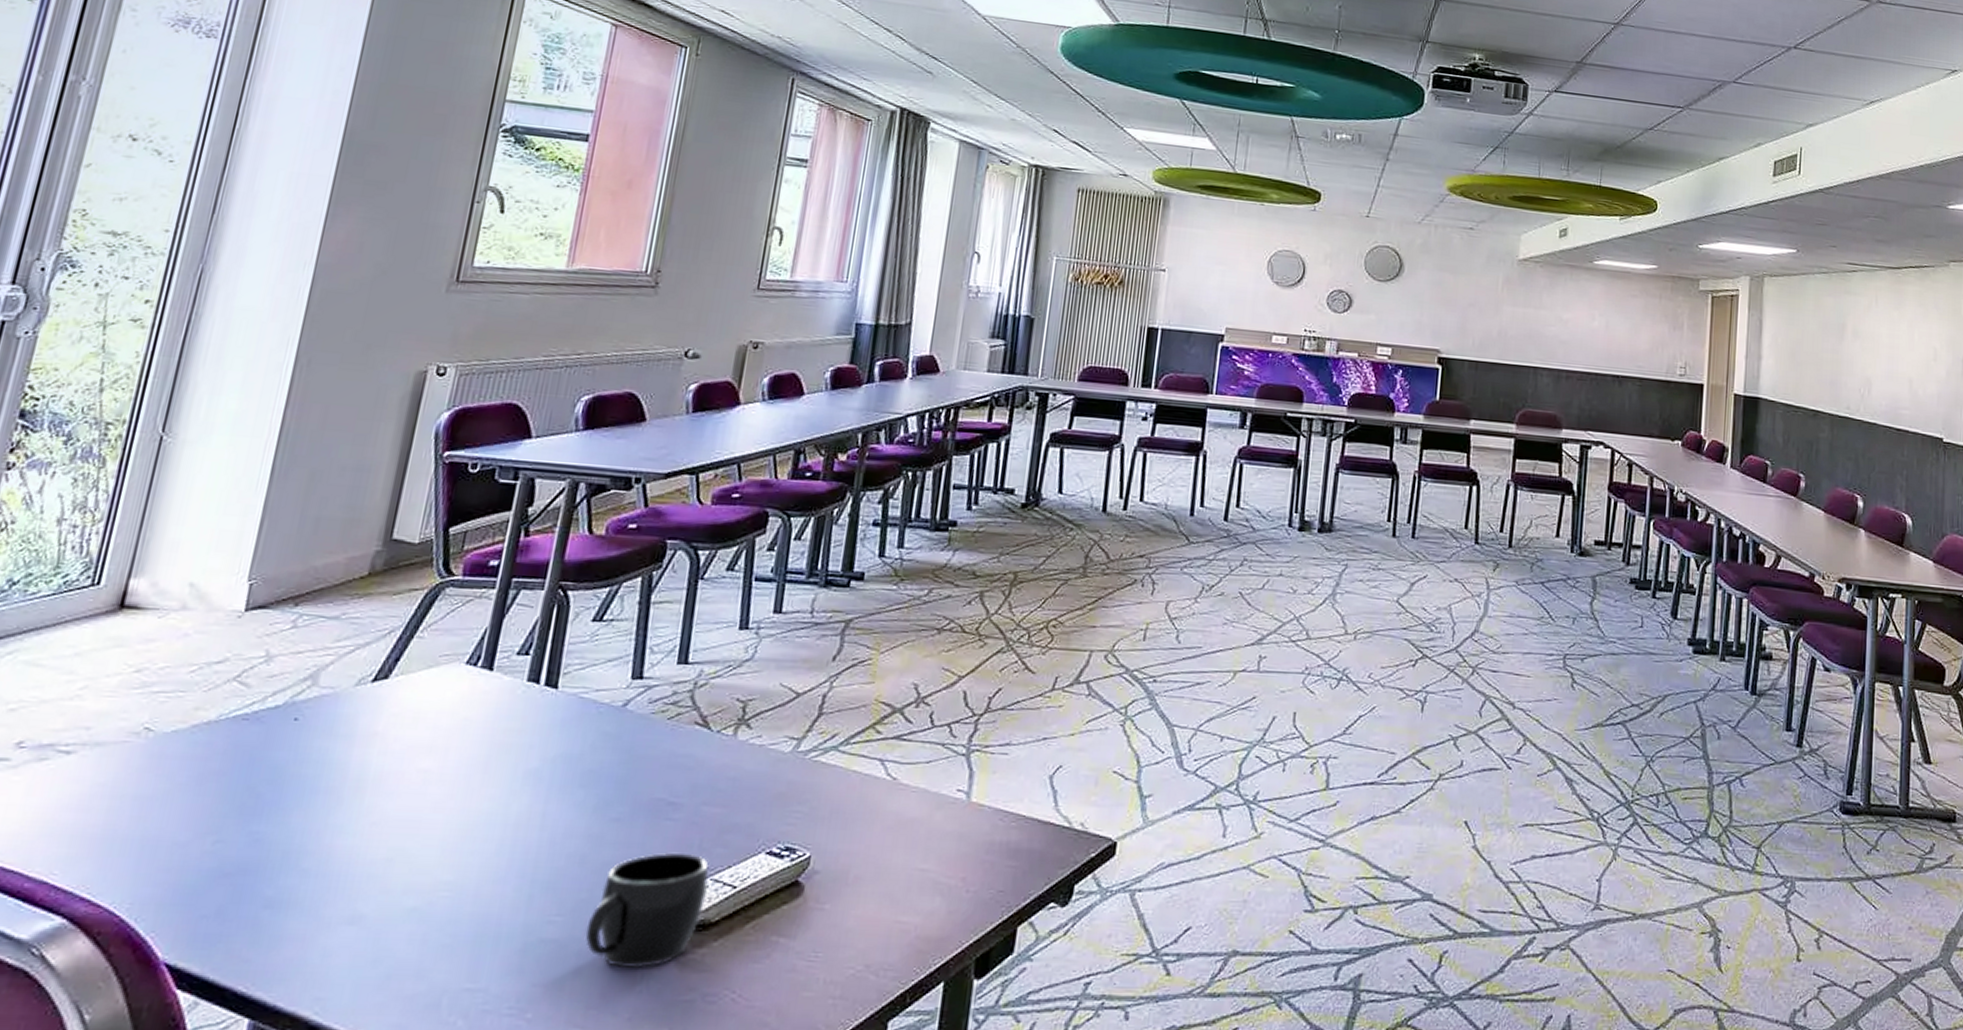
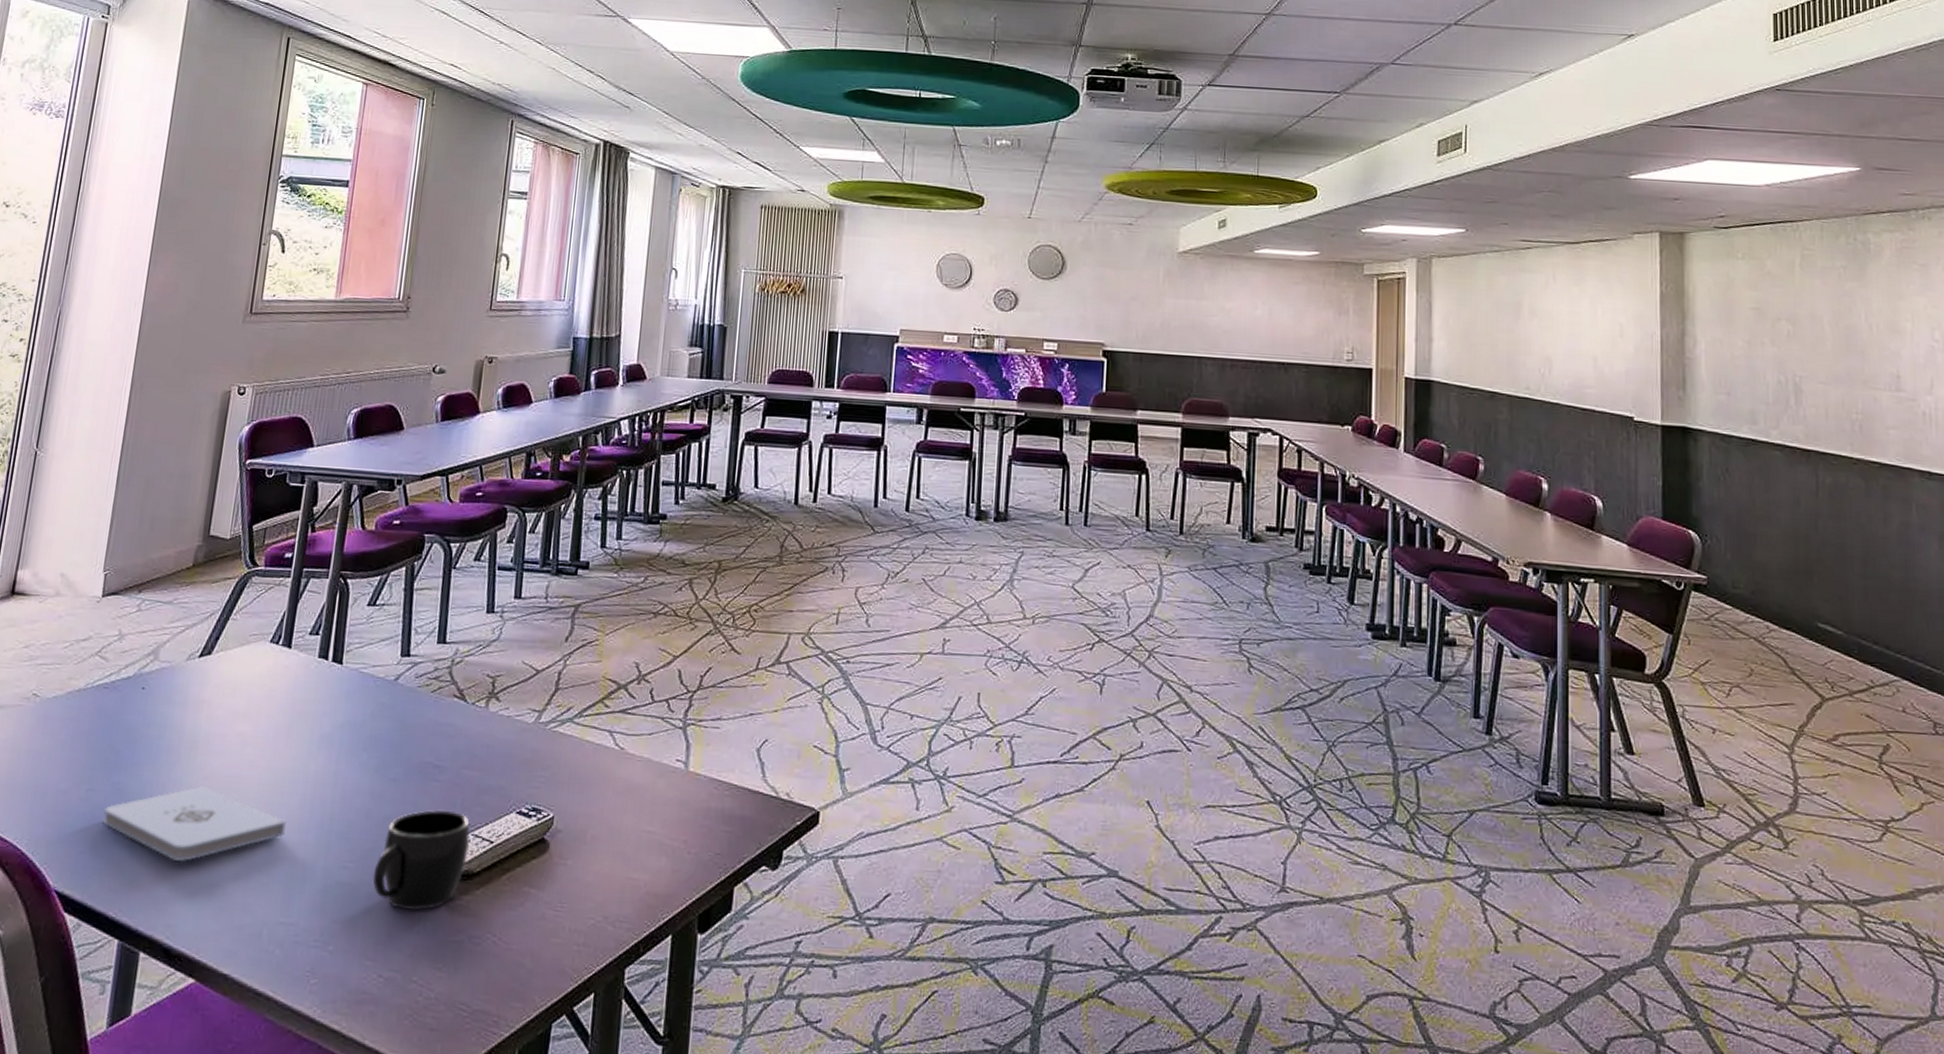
notepad: none [234,833,478,924] -> present [103,786,286,863]

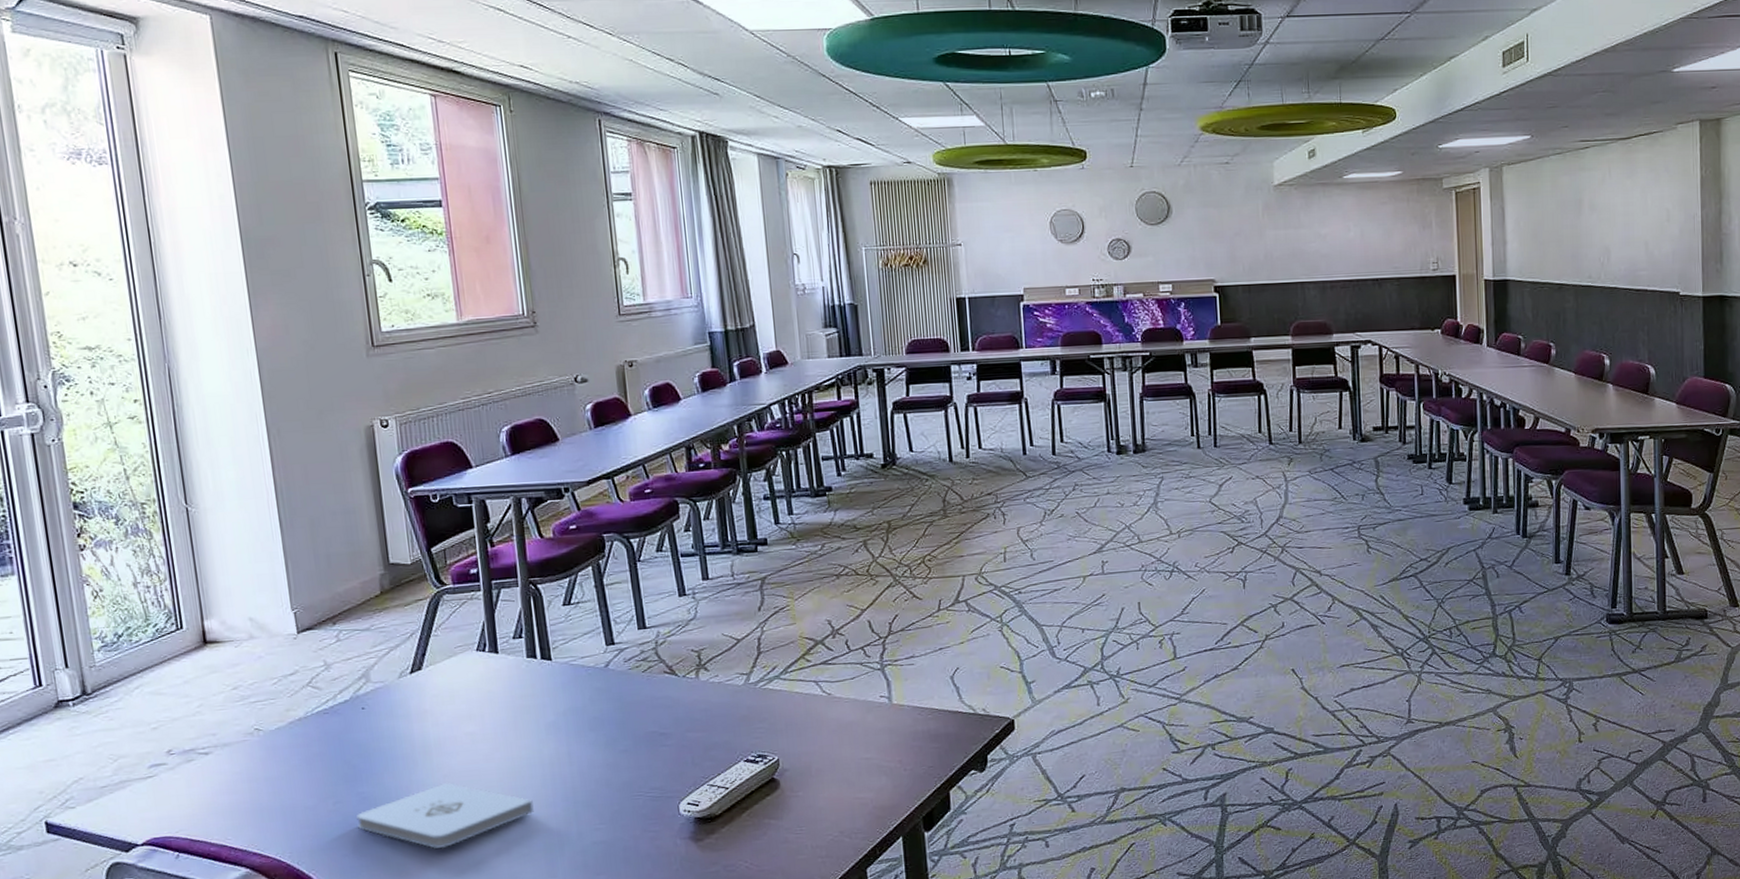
mug: present [372,809,470,910] -> none [624,769,708,855]

